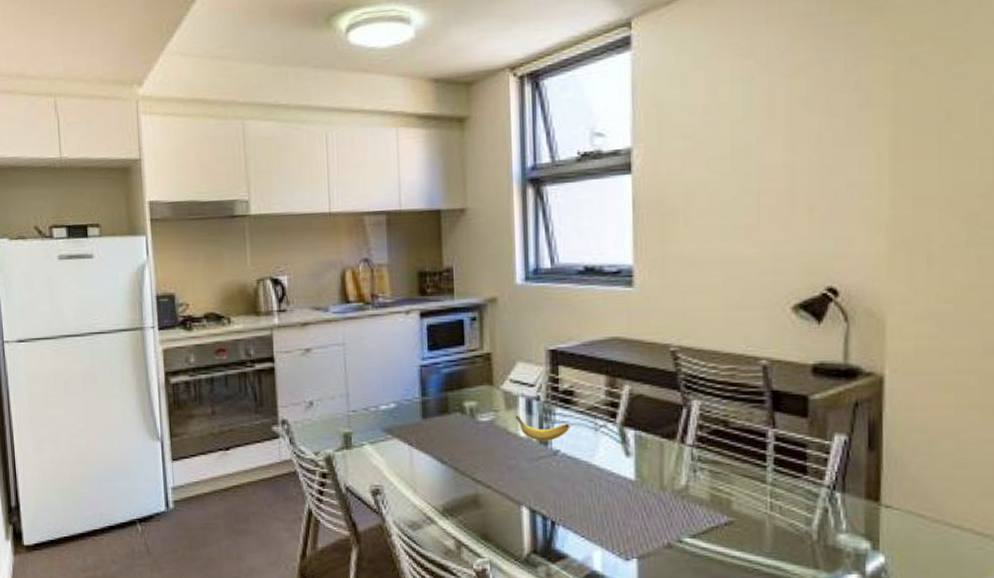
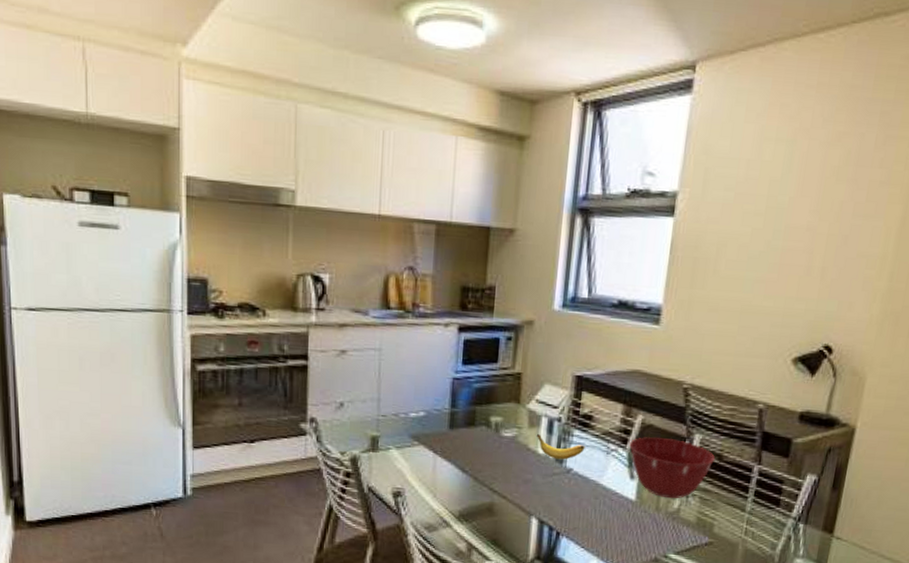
mixing bowl: none [619,408,719,475] -> present [629,437,715,499]

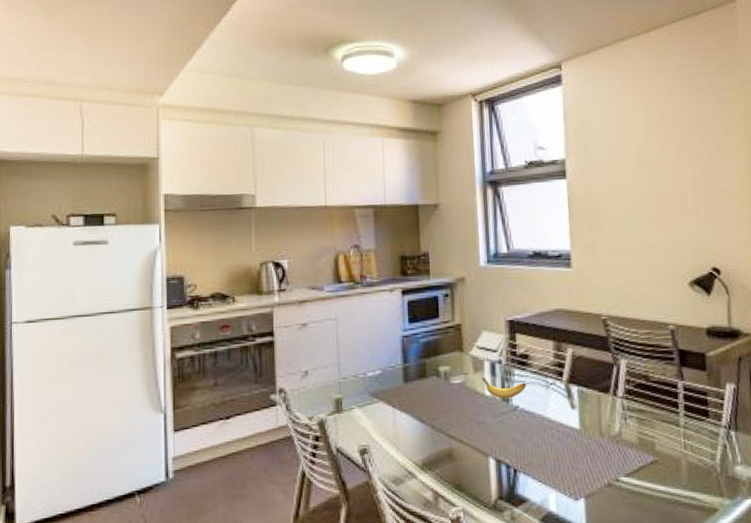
mixing bowl: present [629,437,715,499] -> none [565,366,642,423]

